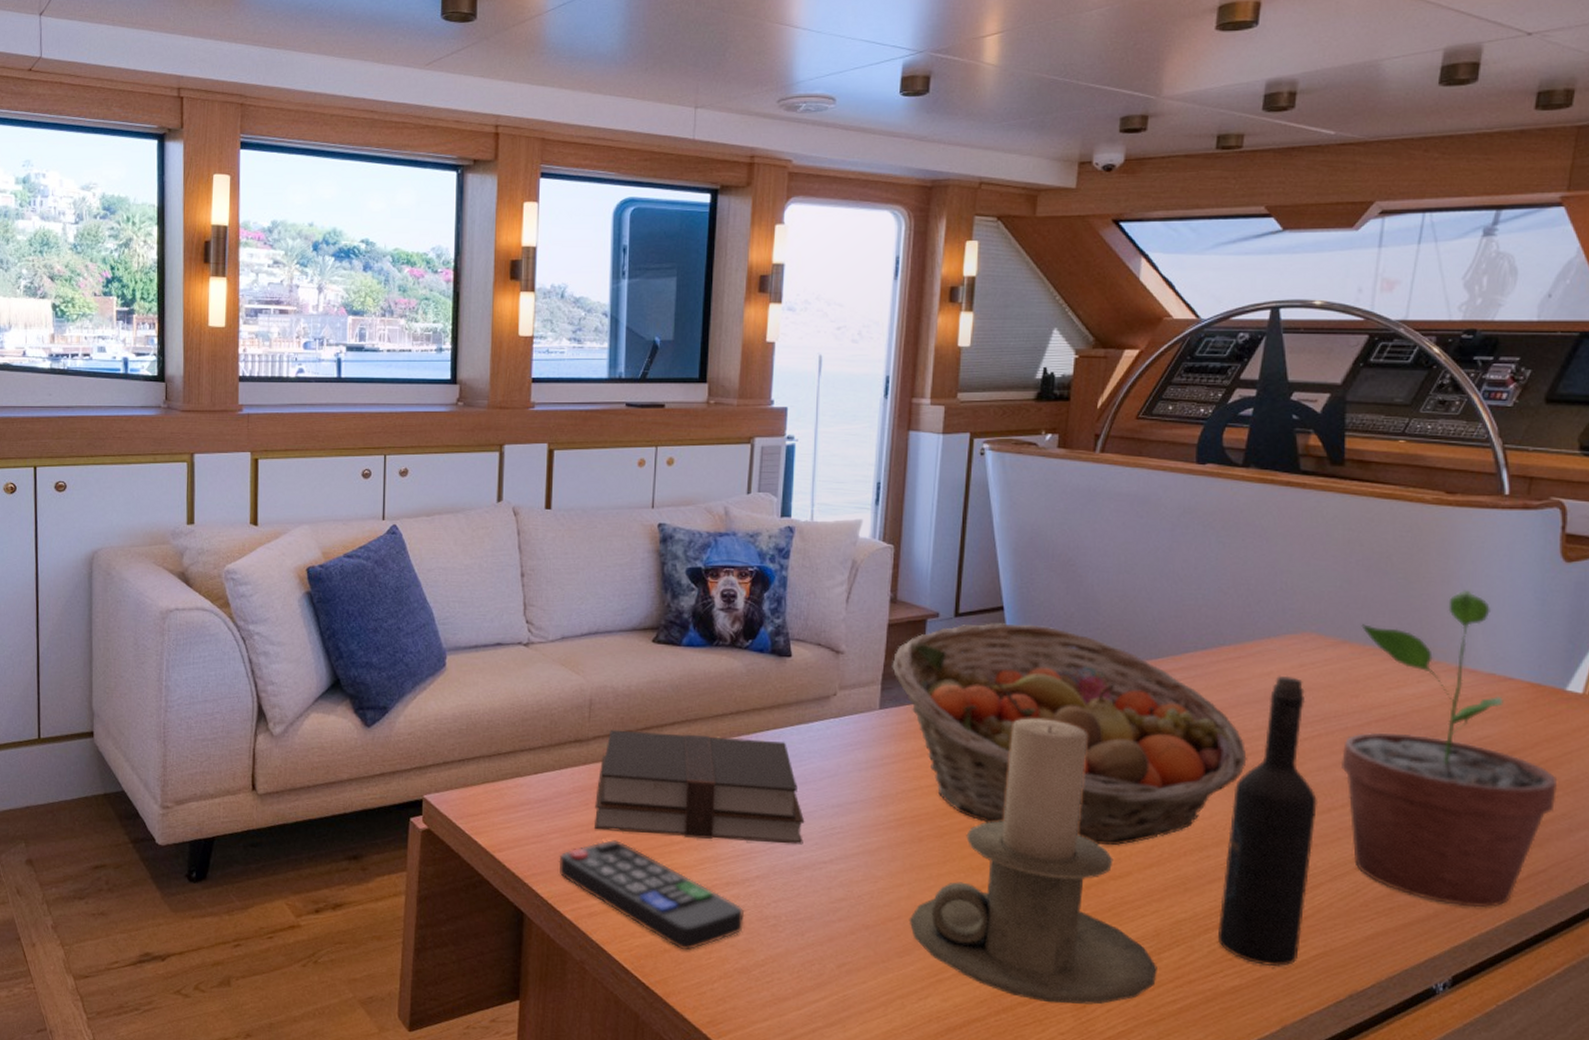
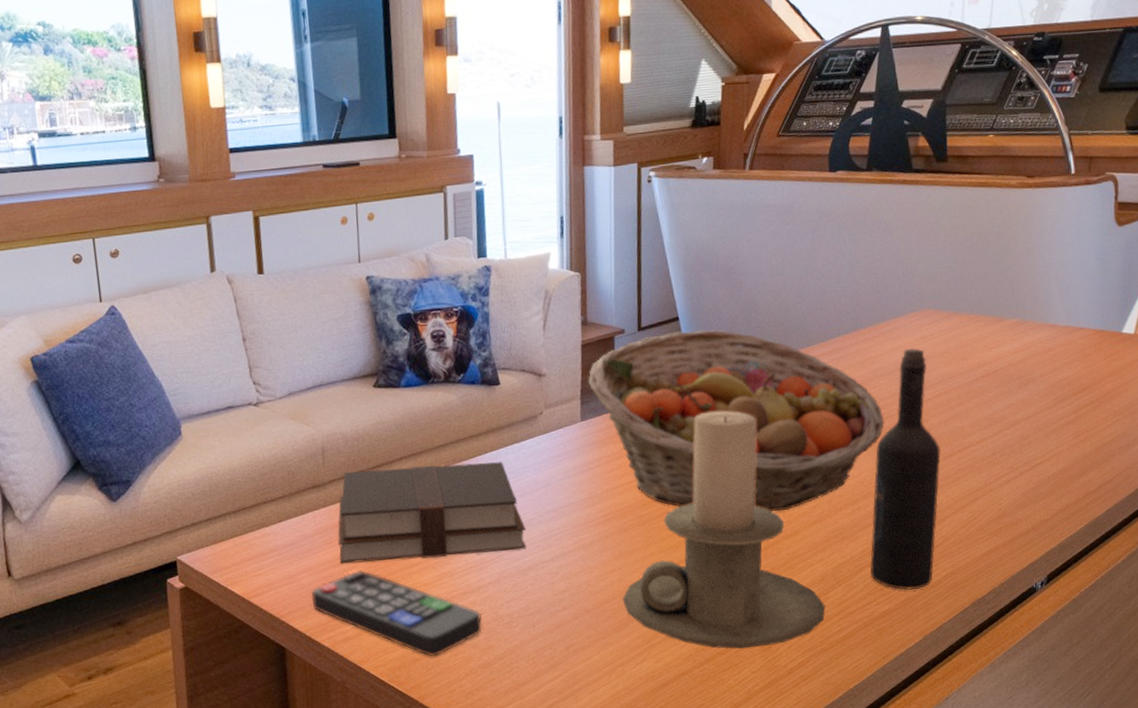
potted plant: present [1342,589,1558,908] -> none [957,257,1119,519]

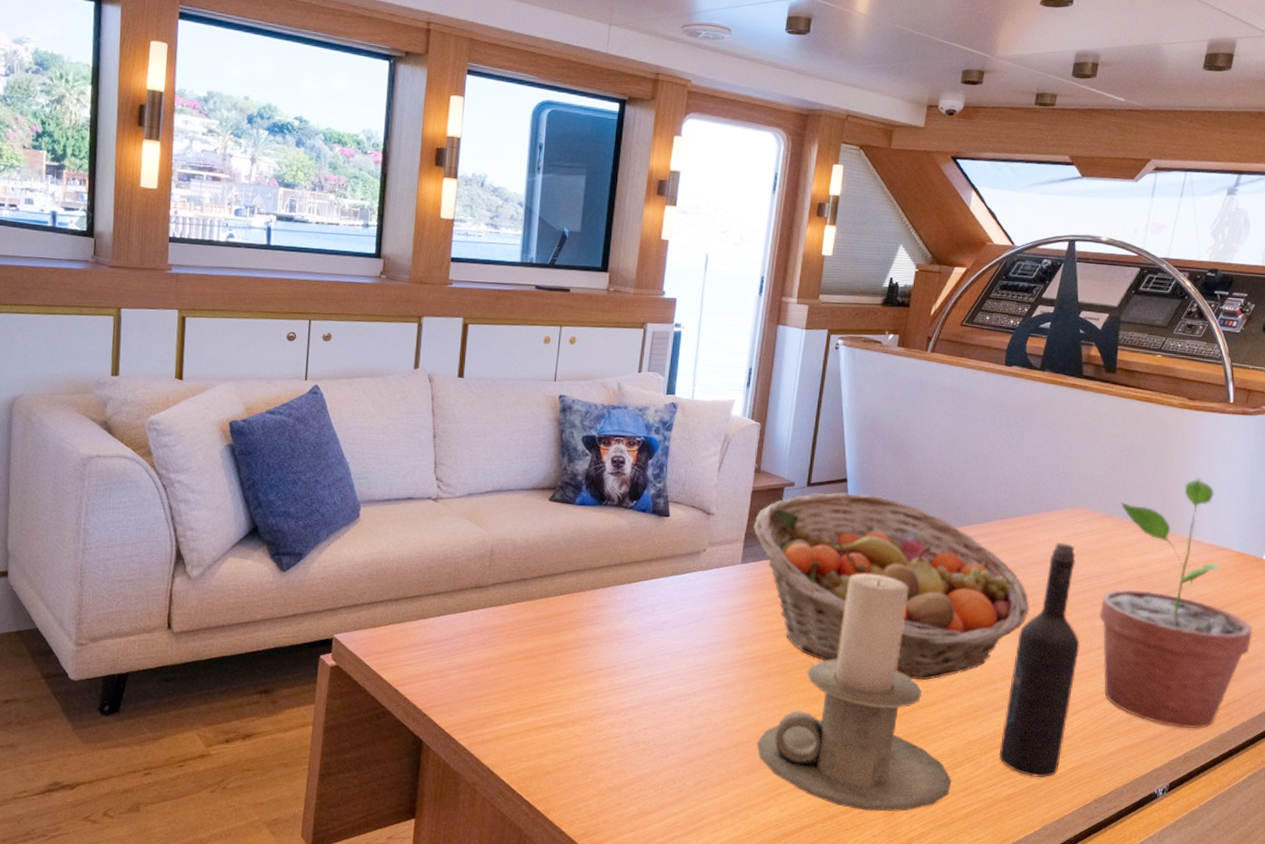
remote control: present [311,570,482,656] -> none [456,675,618,772]
bible: present [338,462,527,564] -> none [489,577,674,680]
potted plant: none [957,257,1119,519] -> present [1099,476,1253,729]

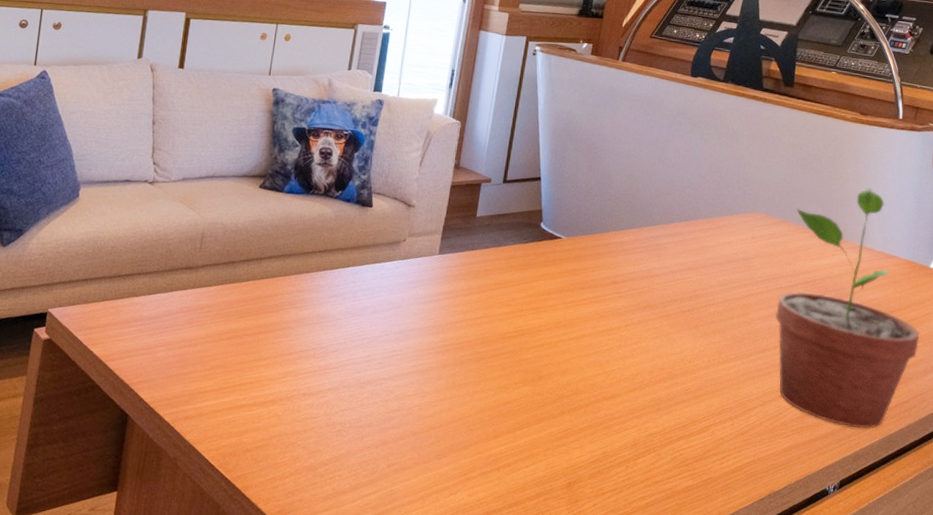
fruit basket: present [753,492,1030,681] -> none [451,190,710,373]
candle holder: present [756,573,952,812] -> none [447,268,633,500]
wine bottle: present [998,542,1080,778] -> none [678,244,757,471]

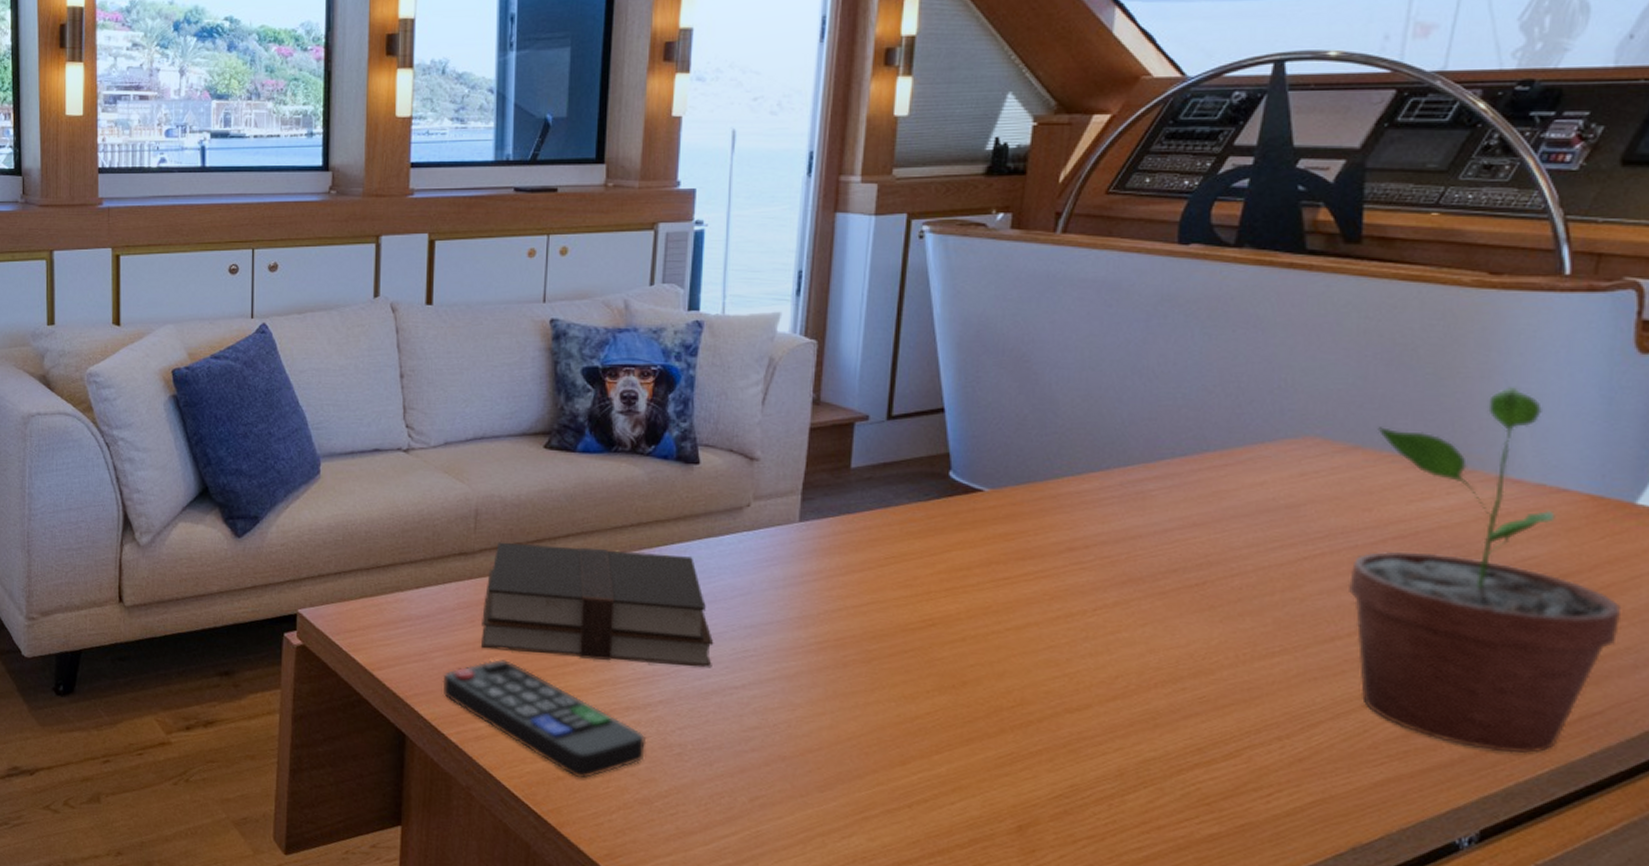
remote control: none [163,354,316,451] -> present [443,659,645,779]
bible: none [195,260,372,364] -> present [480,542,714,668]

